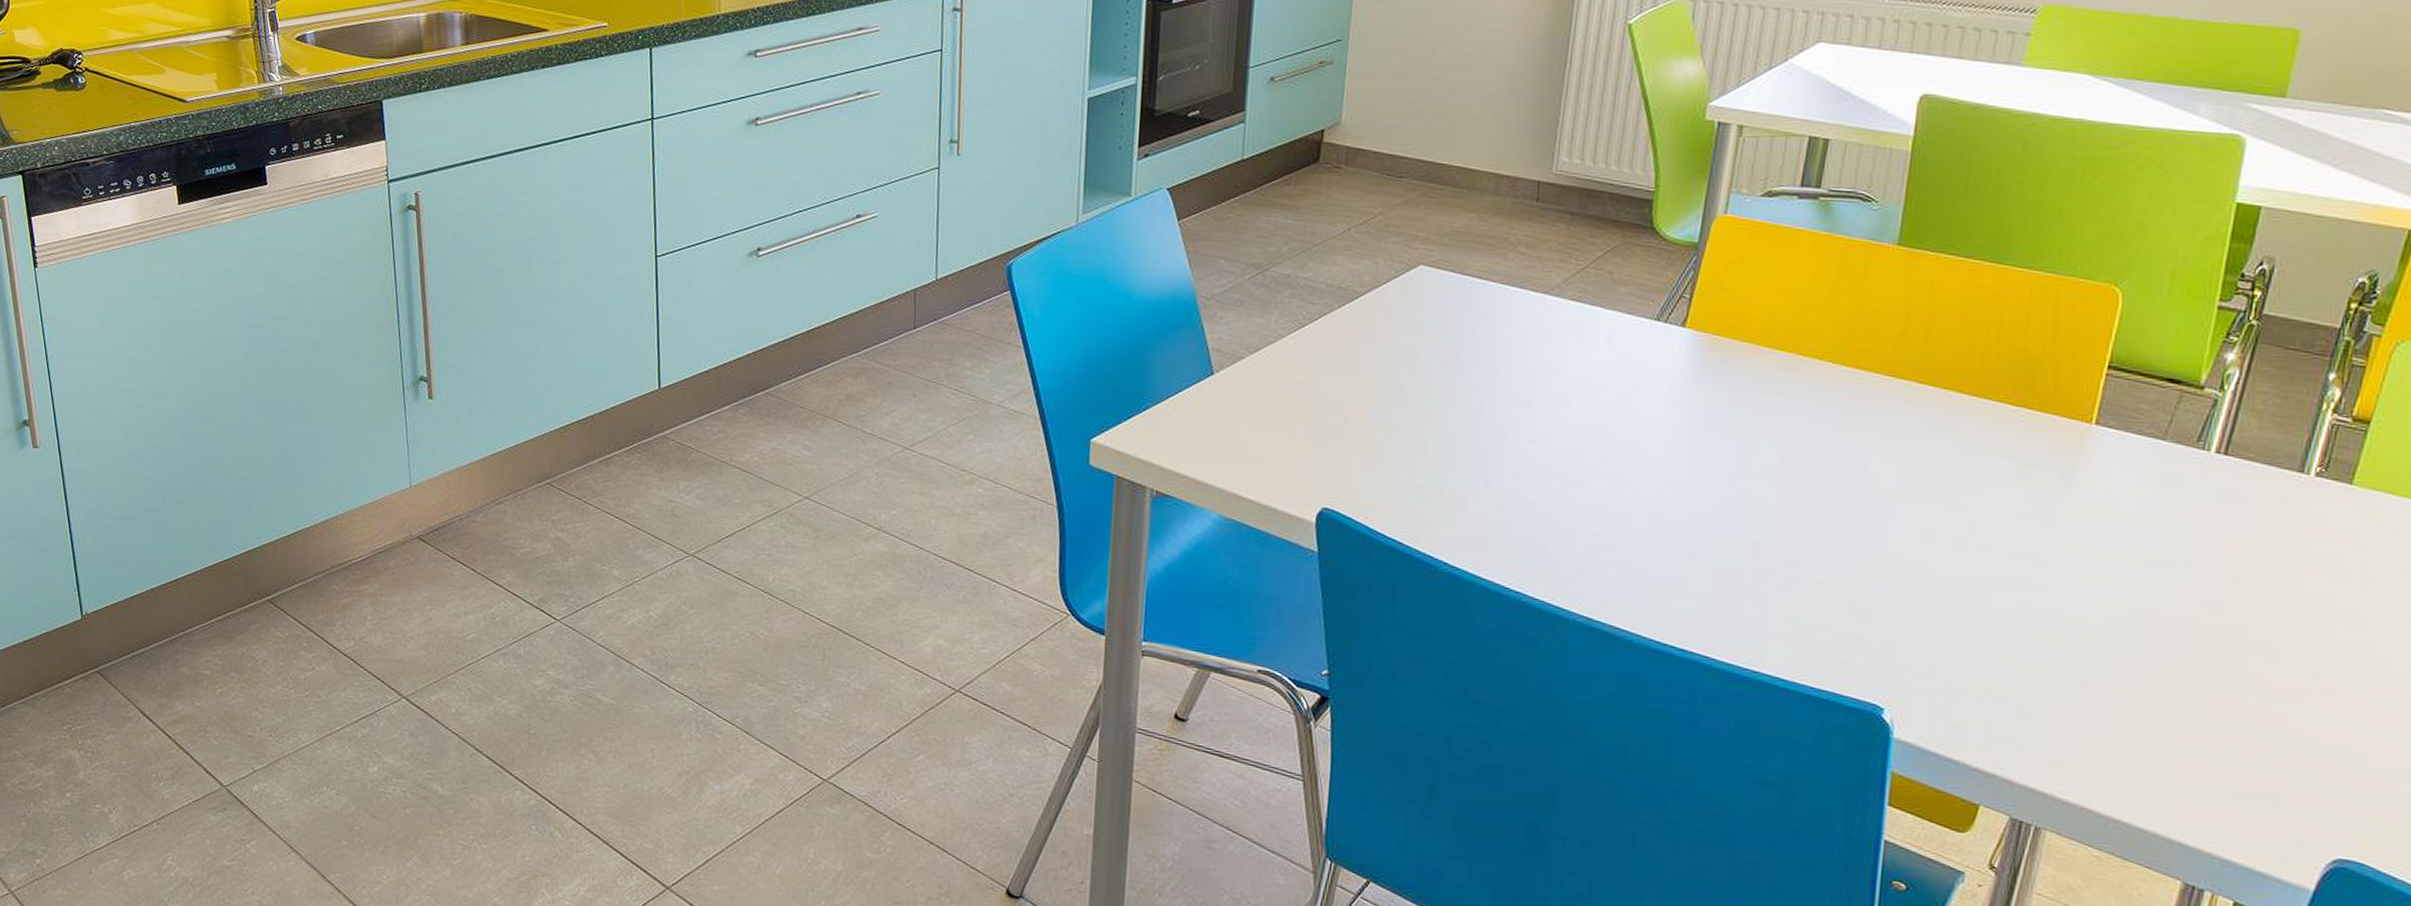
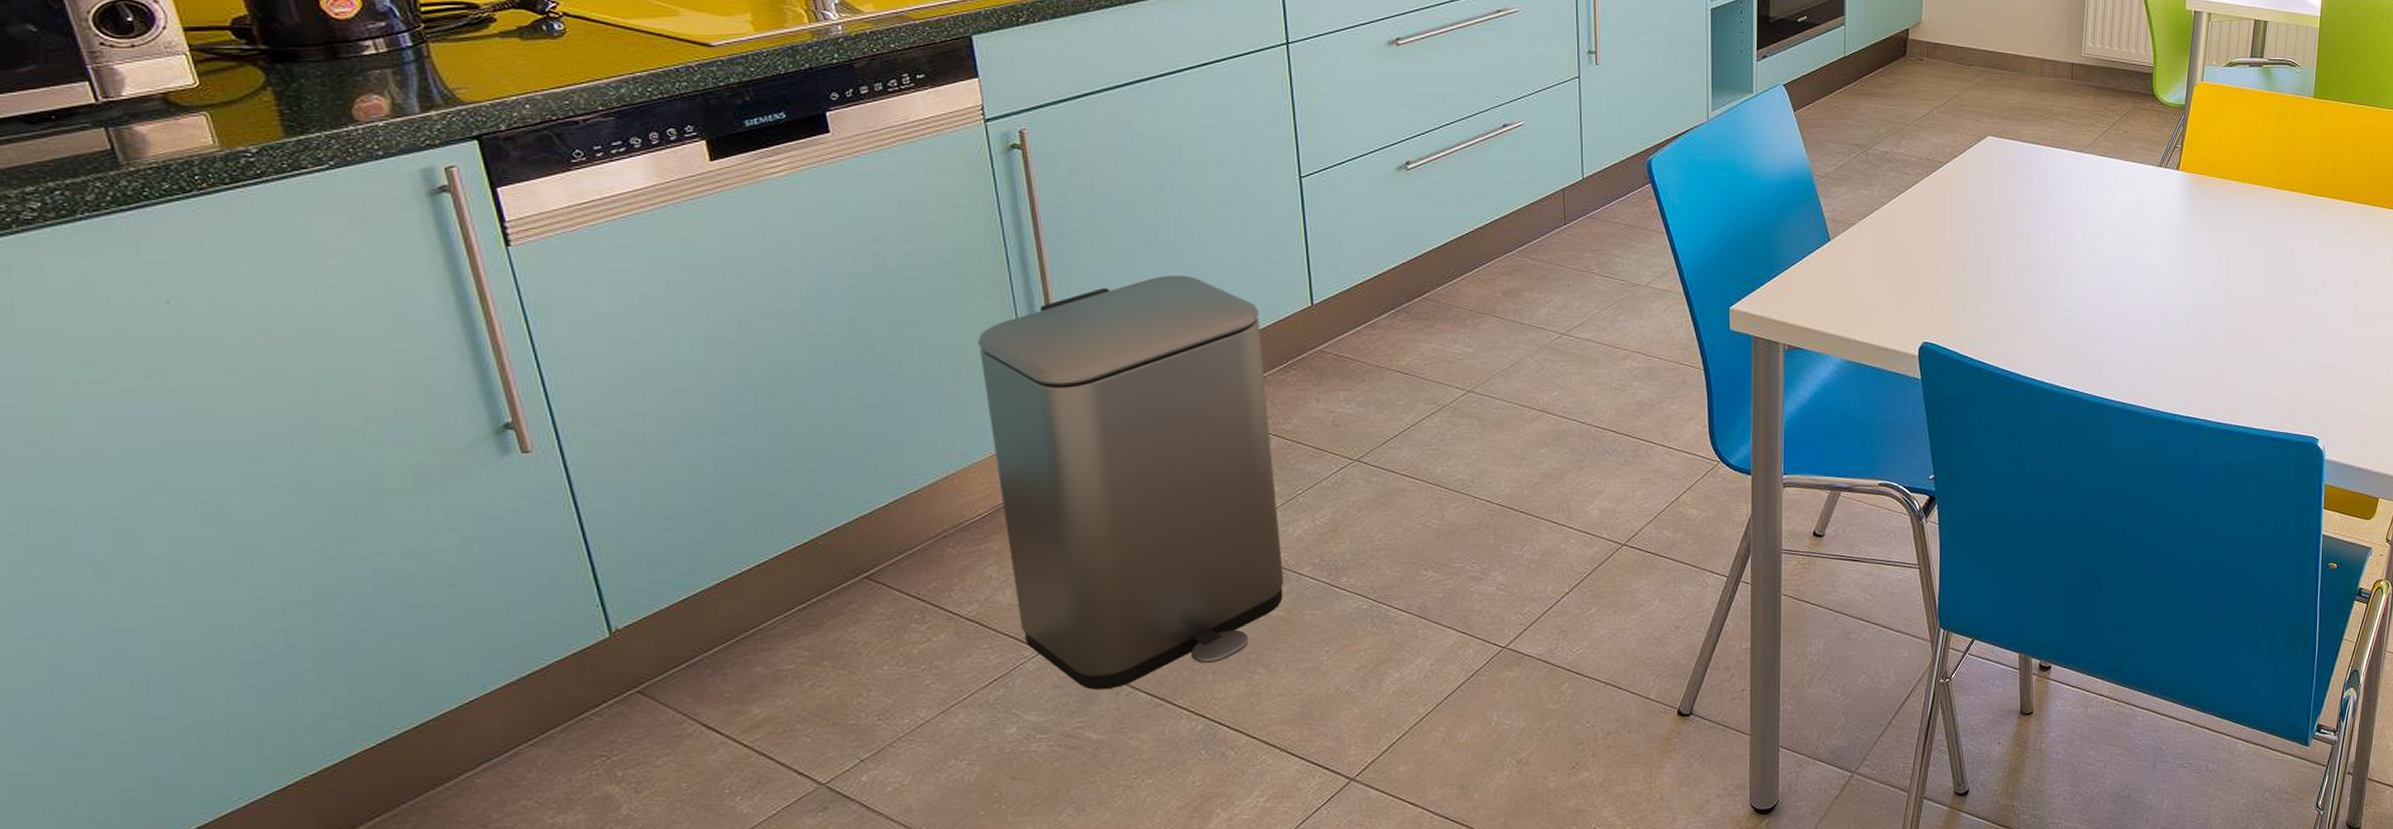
pedal bin: none [370,344,617,747] -> present [978,275,1284,690]

